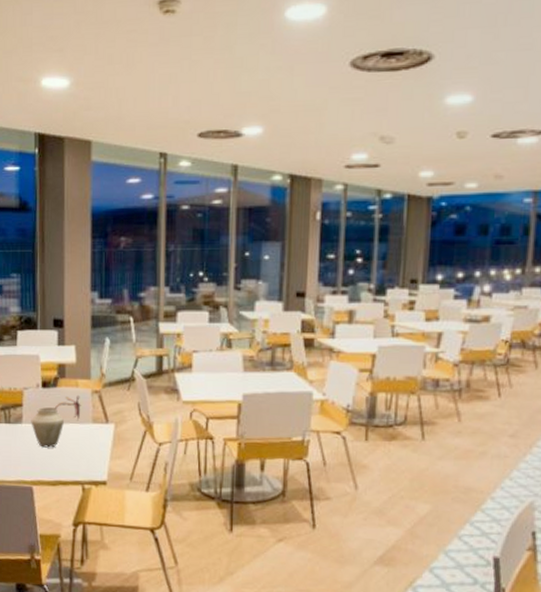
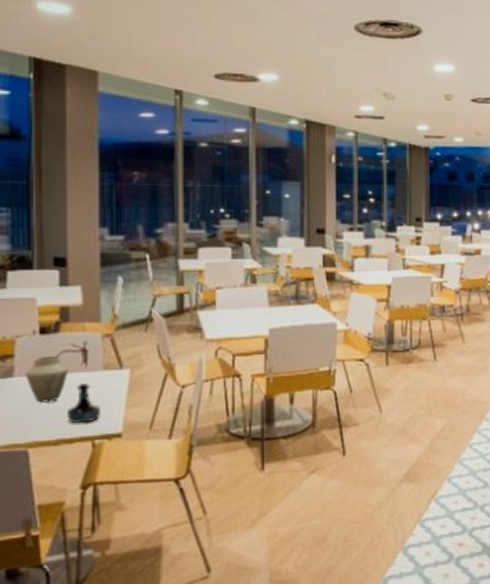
tequila bottle: none [63,434,89,470] -> present [68,383,100,424]

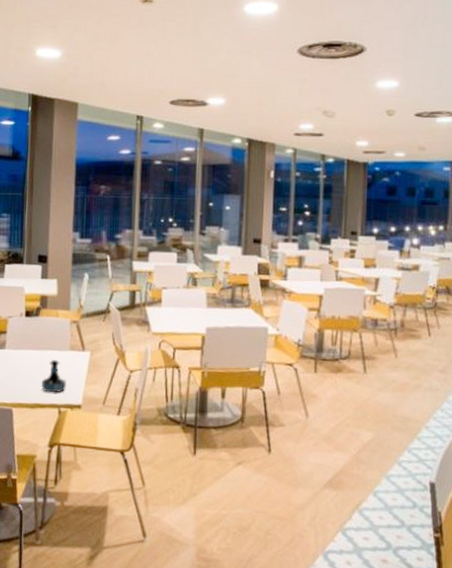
vase: present [25,341,89,403] -> none [13,325,60,373]

